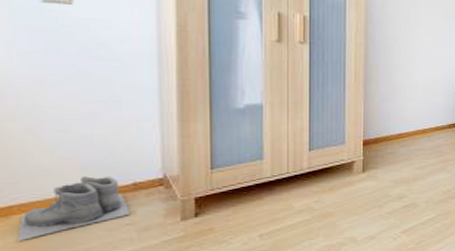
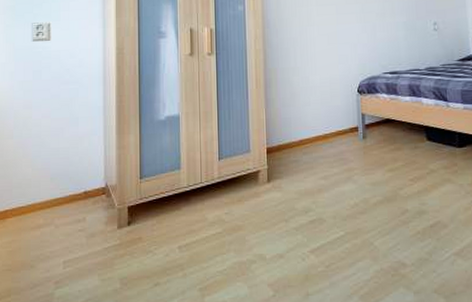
boots: present [18,176,131,241] -> none [9,185,82,241]

